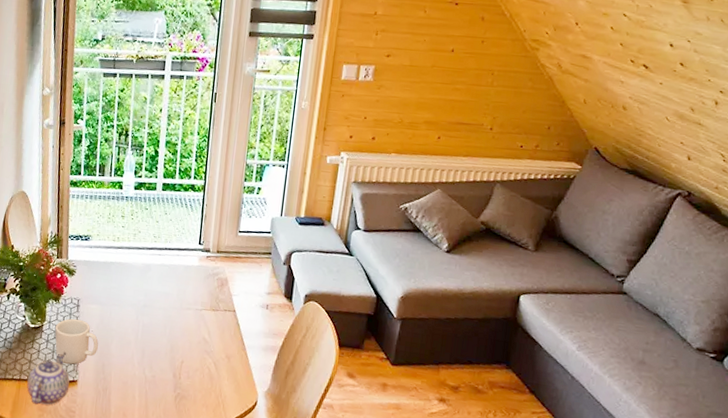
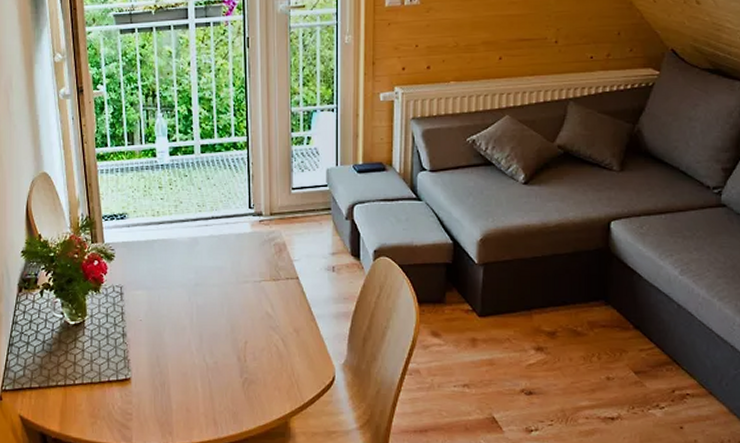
teapot: present [26,353,70,405] -> none [73,350,122,412]
mug: present [55,318,98,365] -> none [98,309,149,361]

